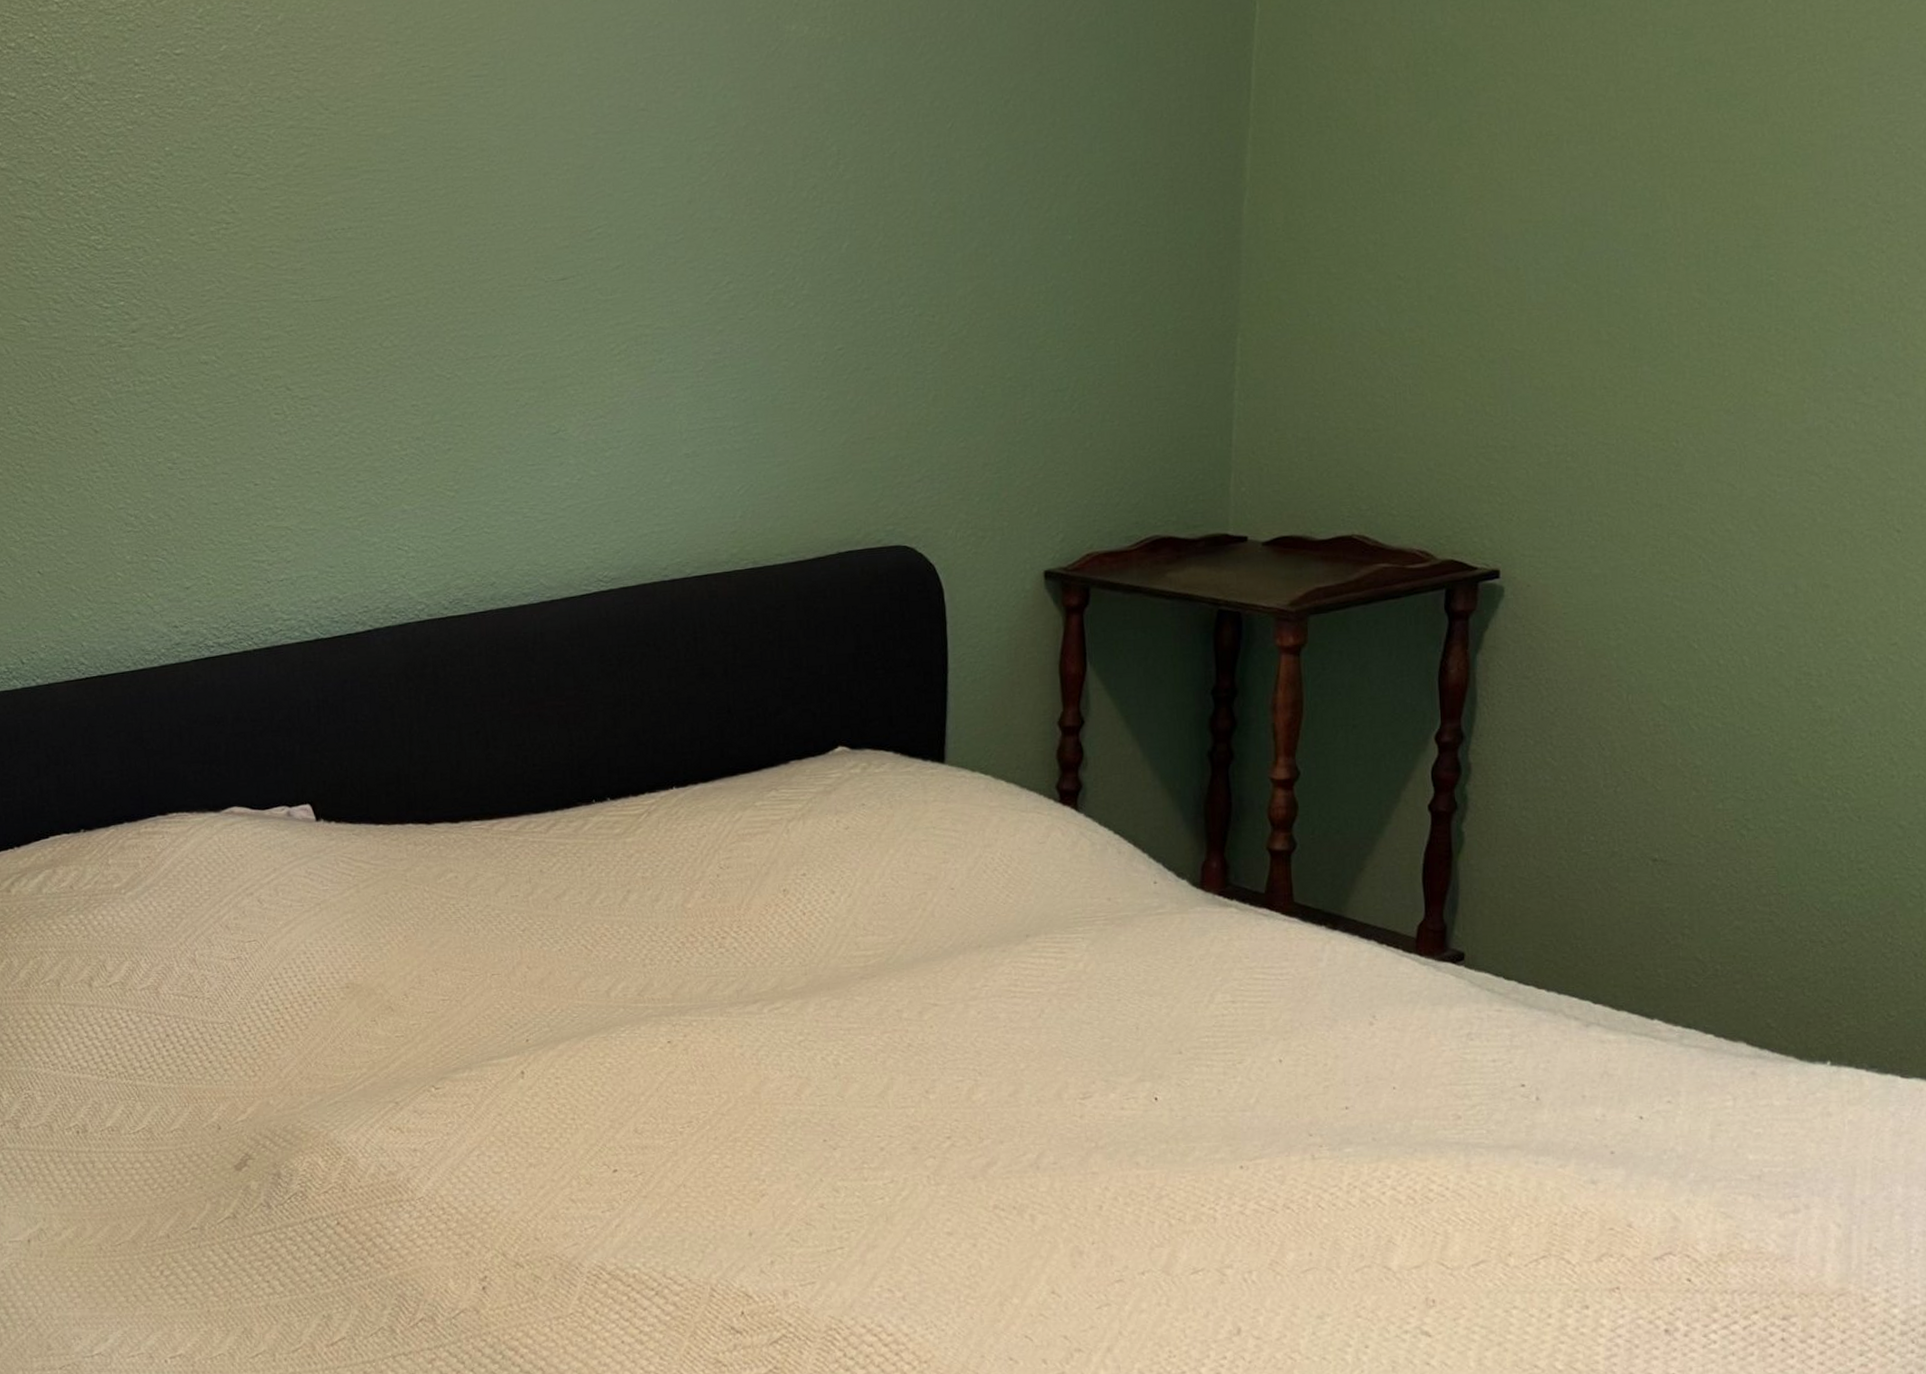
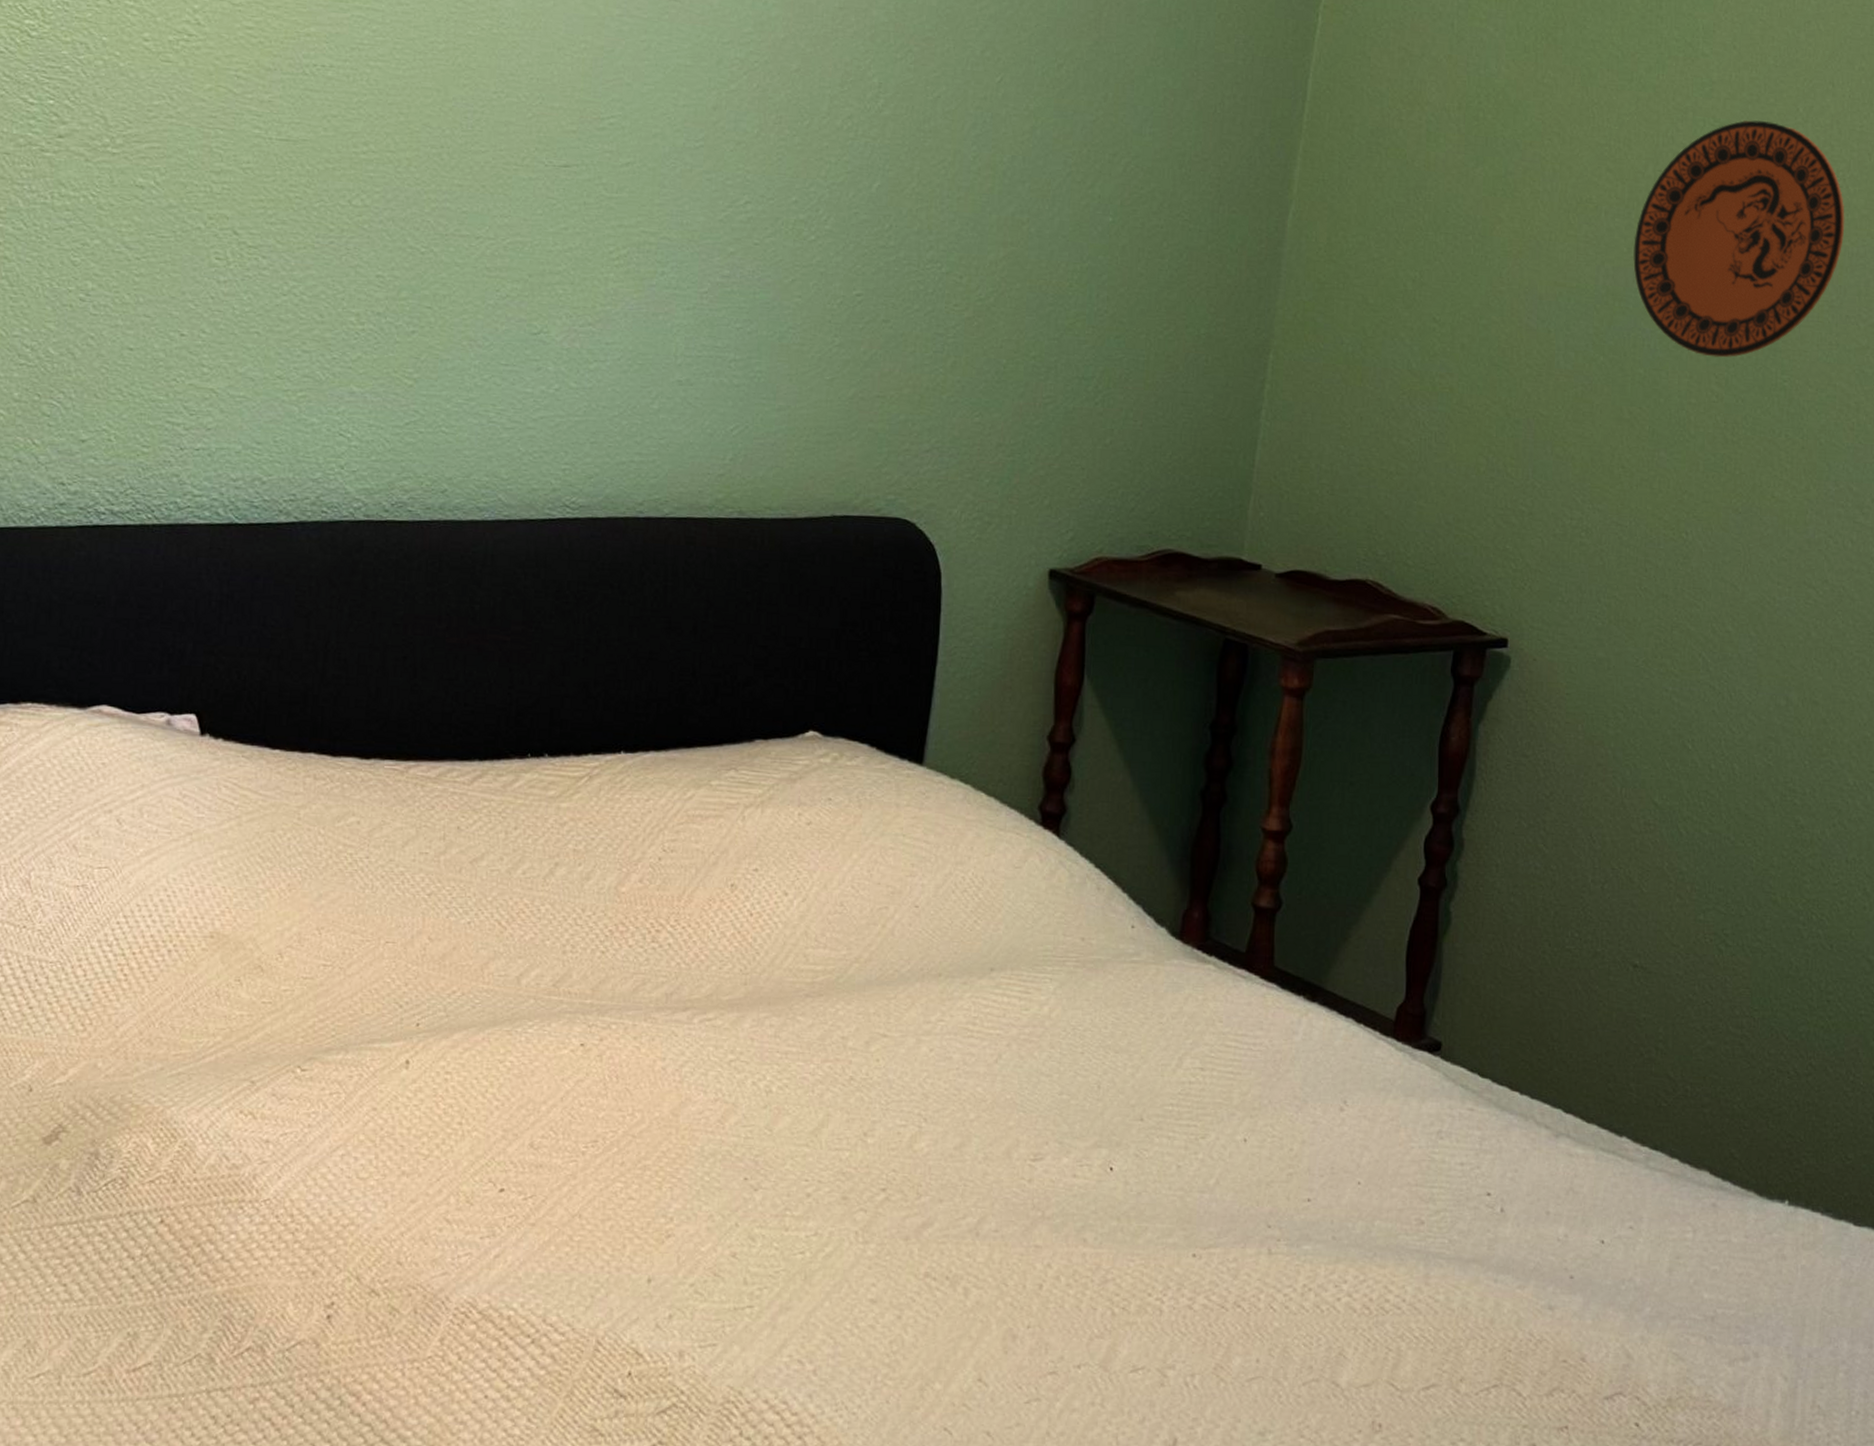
decorative plate: none [1599,19,1826,265] -> present [1633,120,1845,358]

